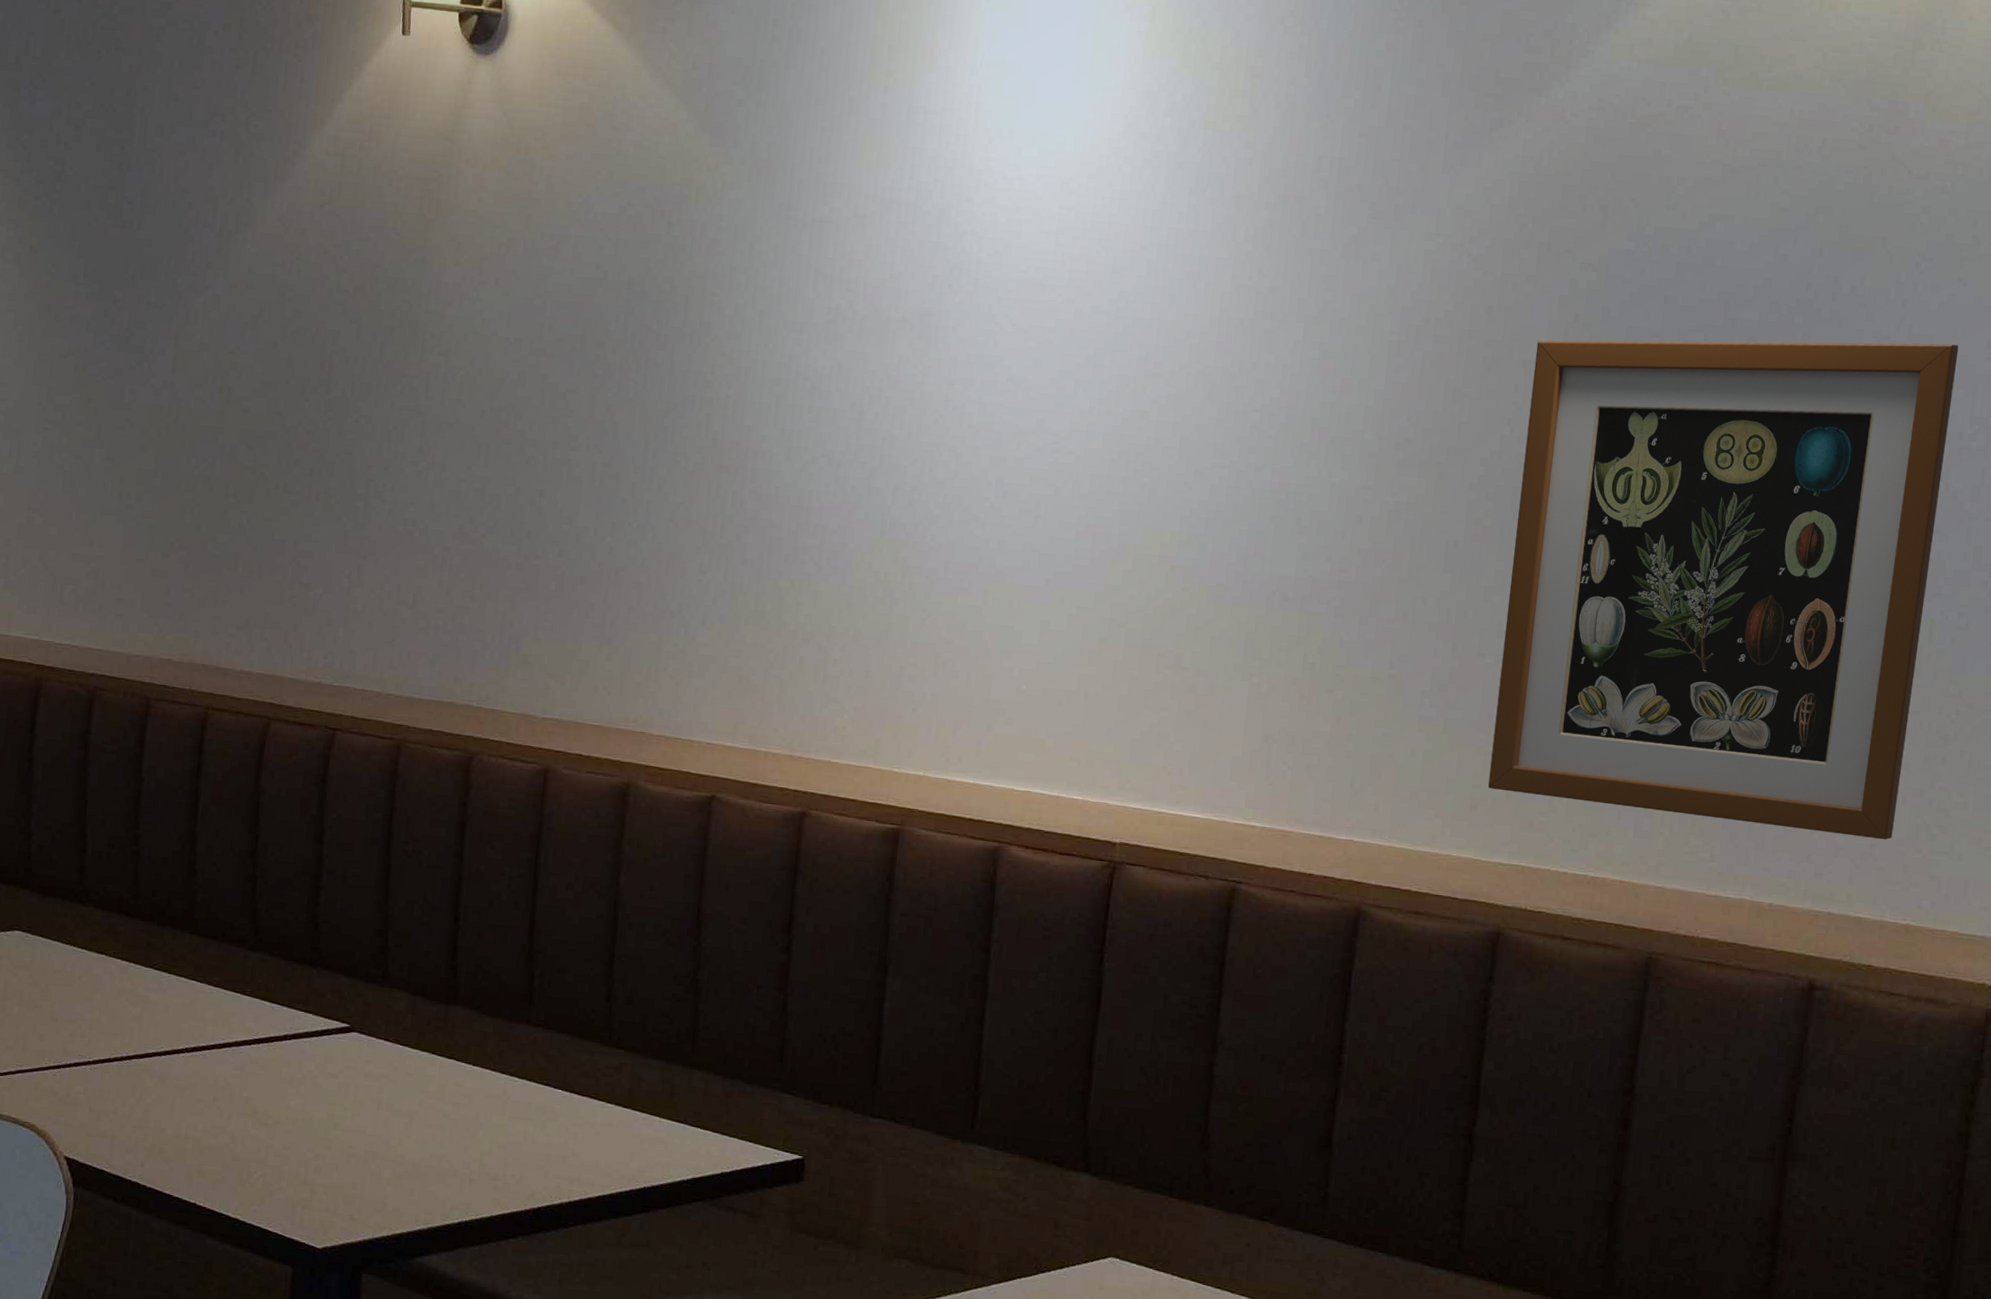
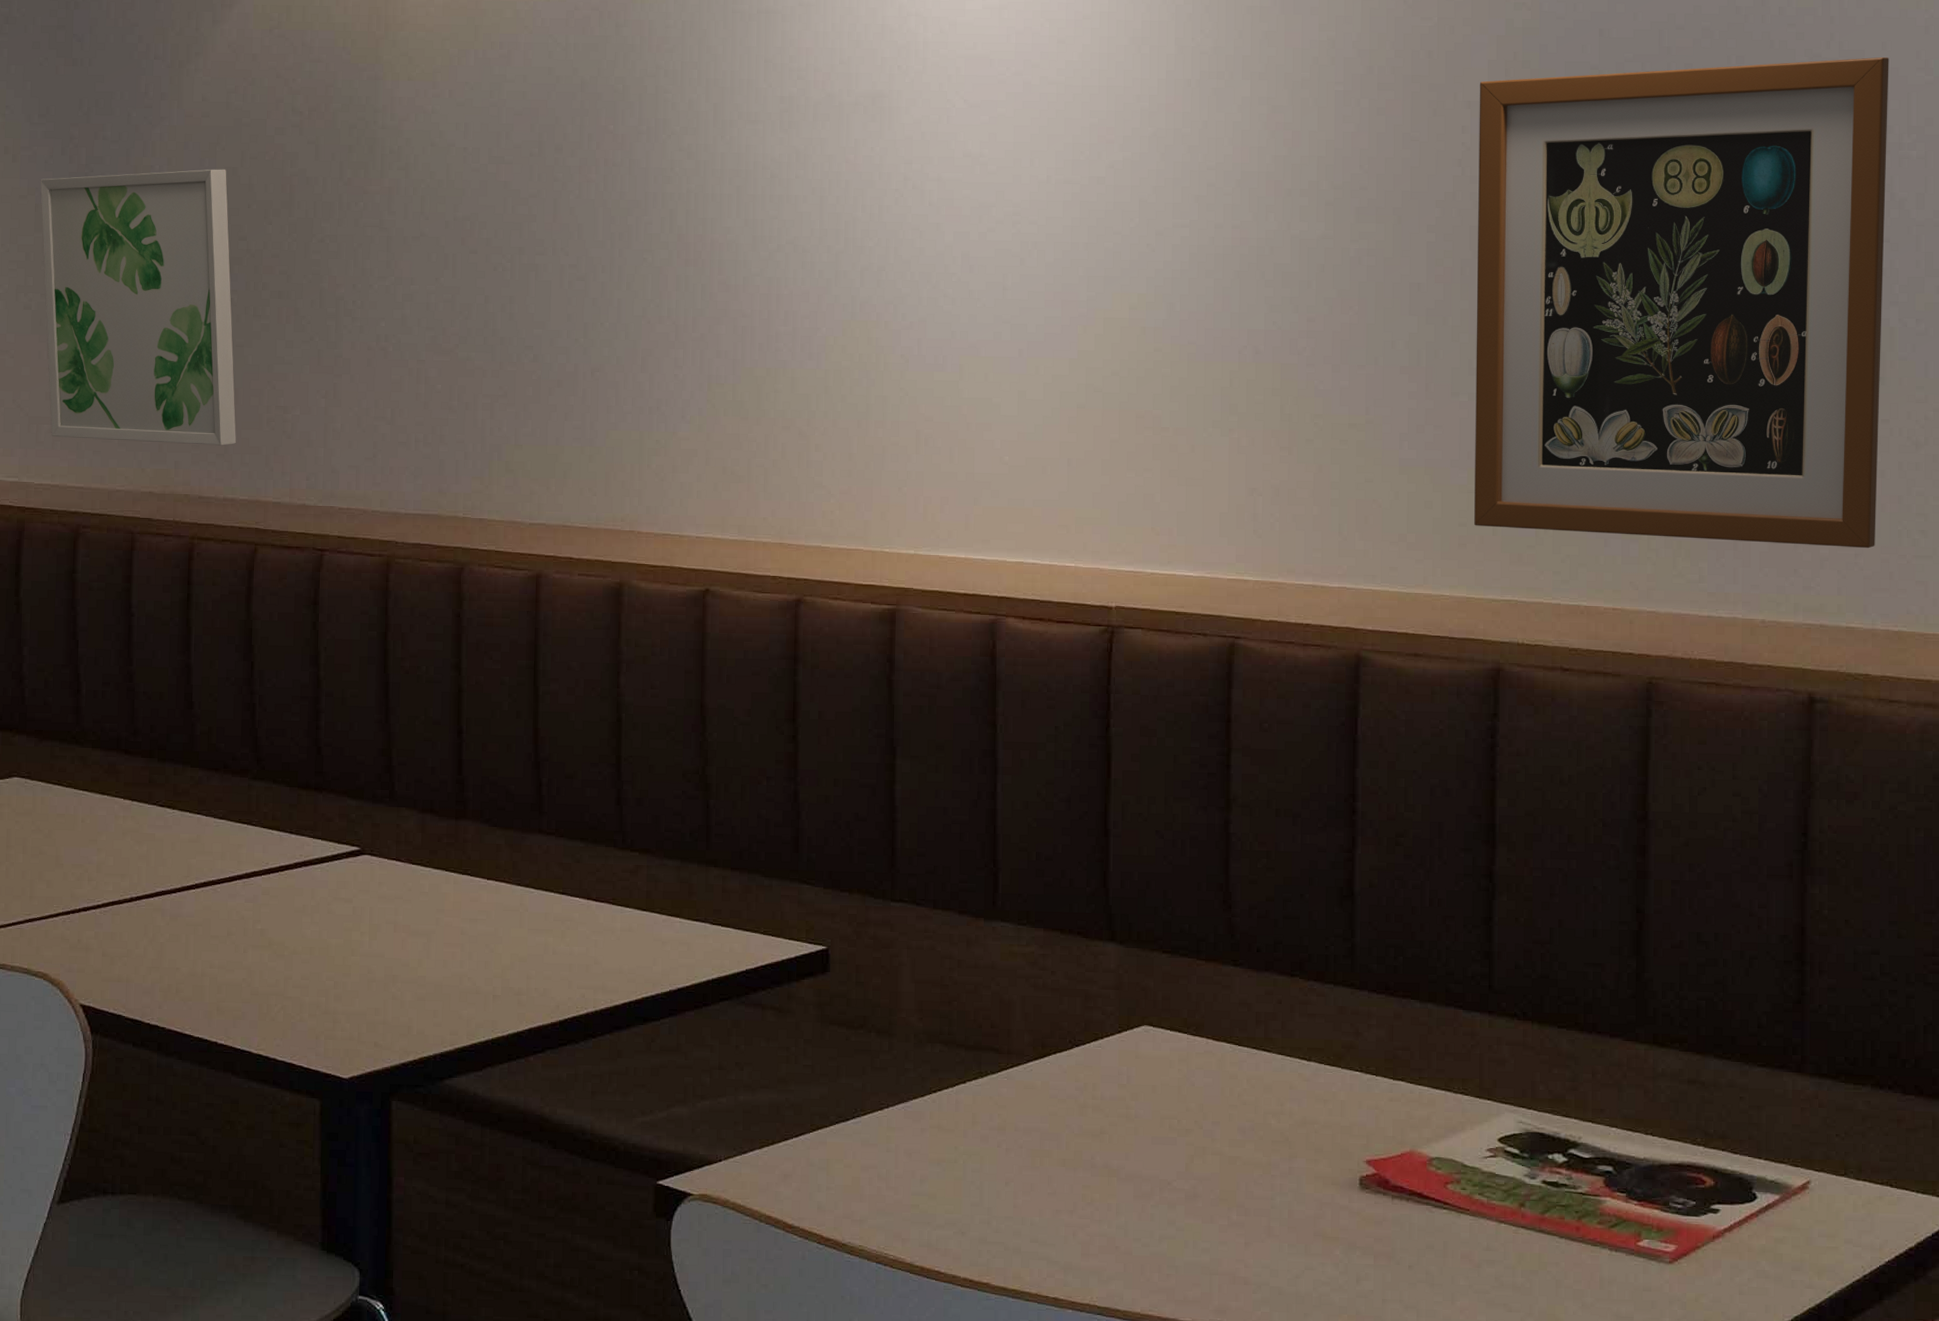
wall art: none [74,339,267,619] -> present [40,169,236,446]

